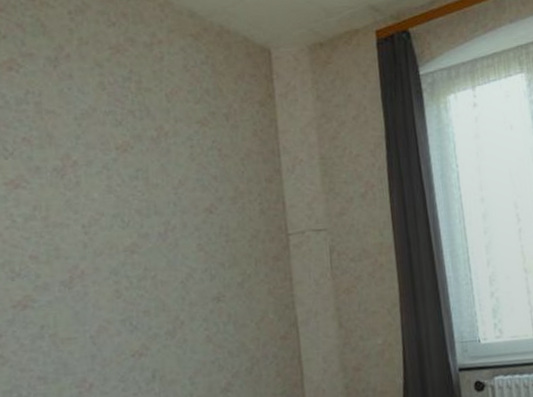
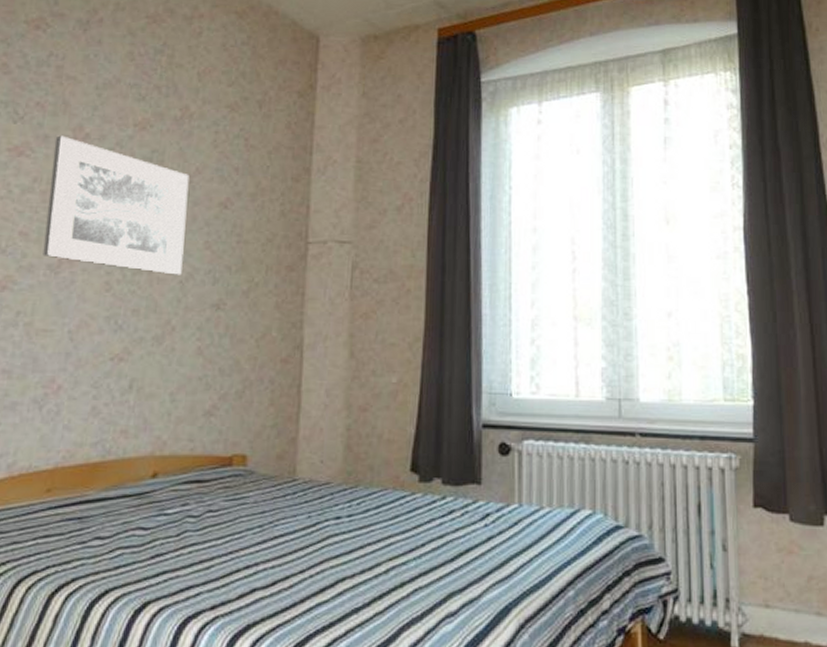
wall art: none [46,165,182,277] -> present [42,135,190,275]

